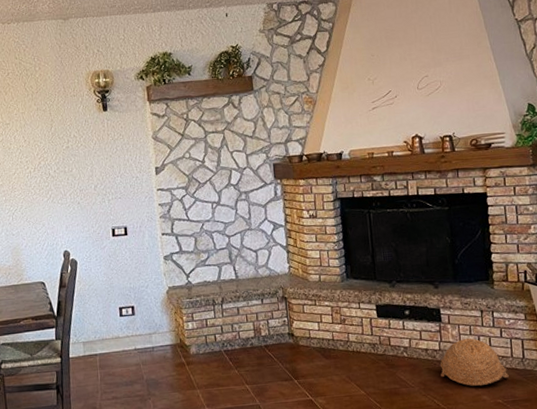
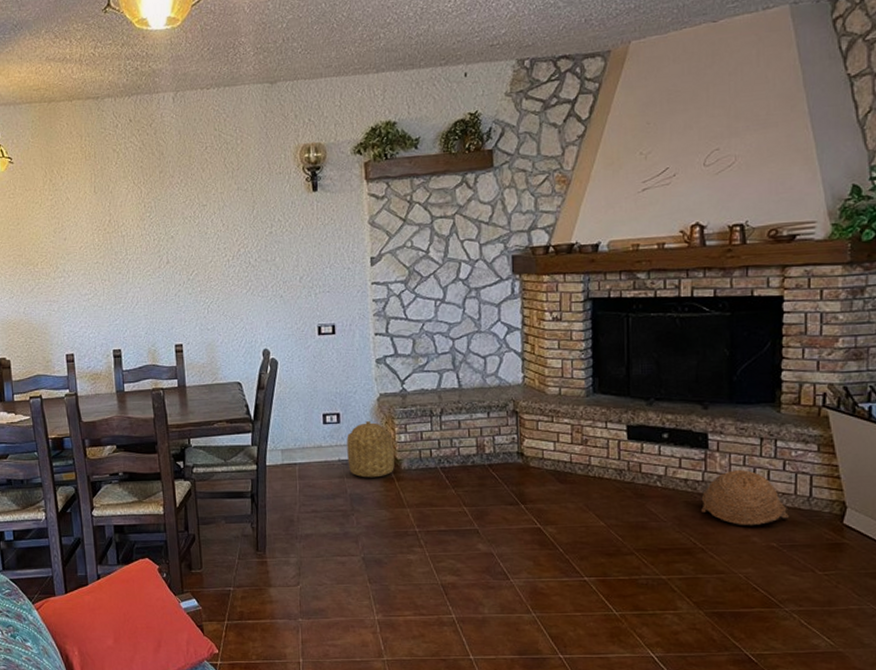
basket: none [141,312,184,364] -> present [346,421,394,478]

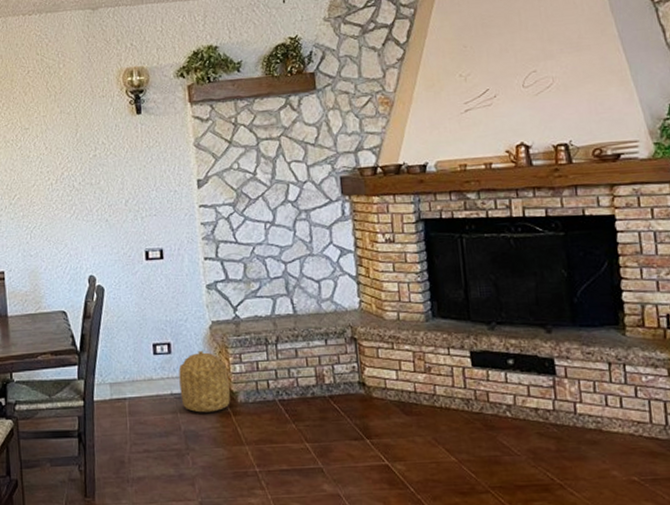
woven basket: present [701,470,789,525] -> none [555,397,647,458]

